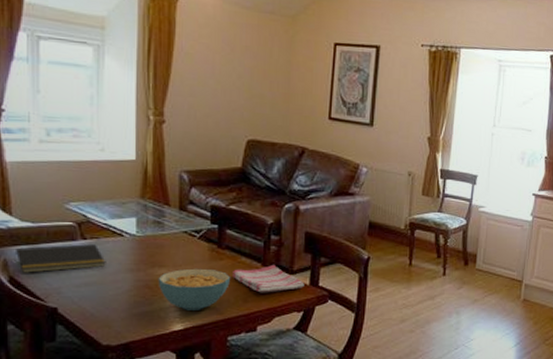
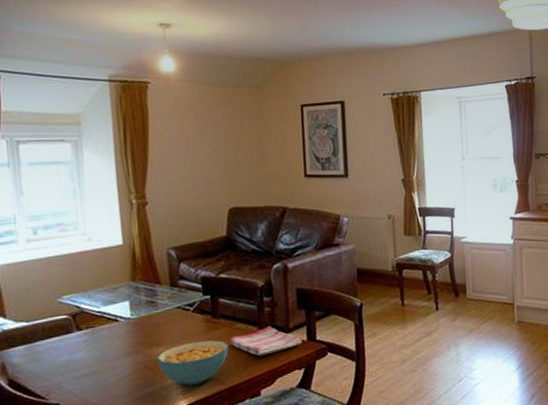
notepad: present [14,244,106,273] -> none [11,333,104,374]

